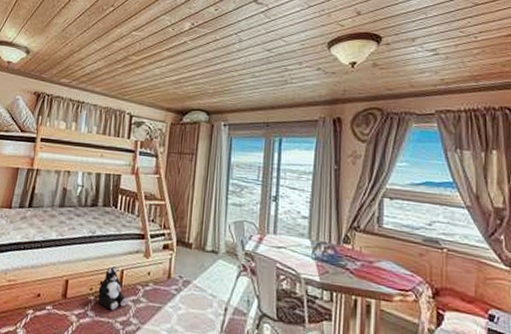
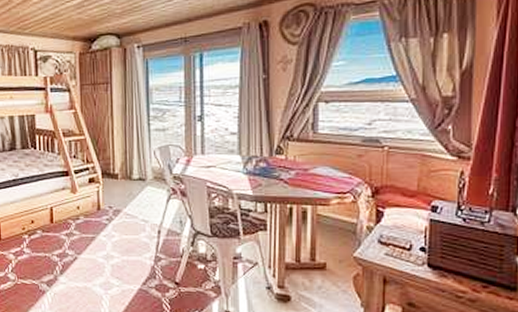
plush toy: present [97,266,129,310] -> none [31,205,62,245]

